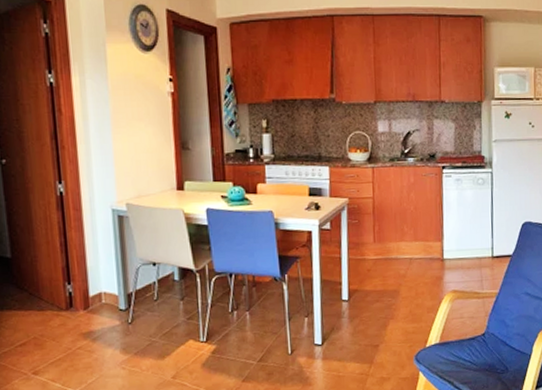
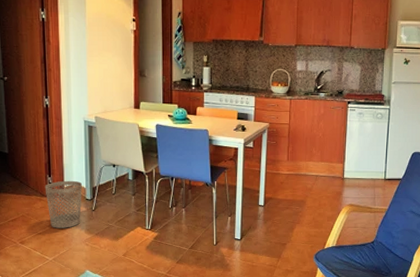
wastebasket: none [63,286,114,351] -> present [44,180,82,228]

